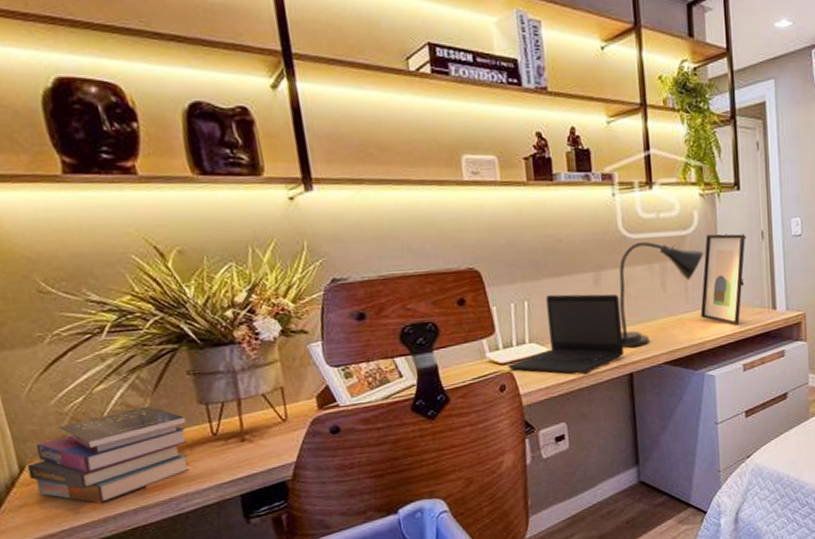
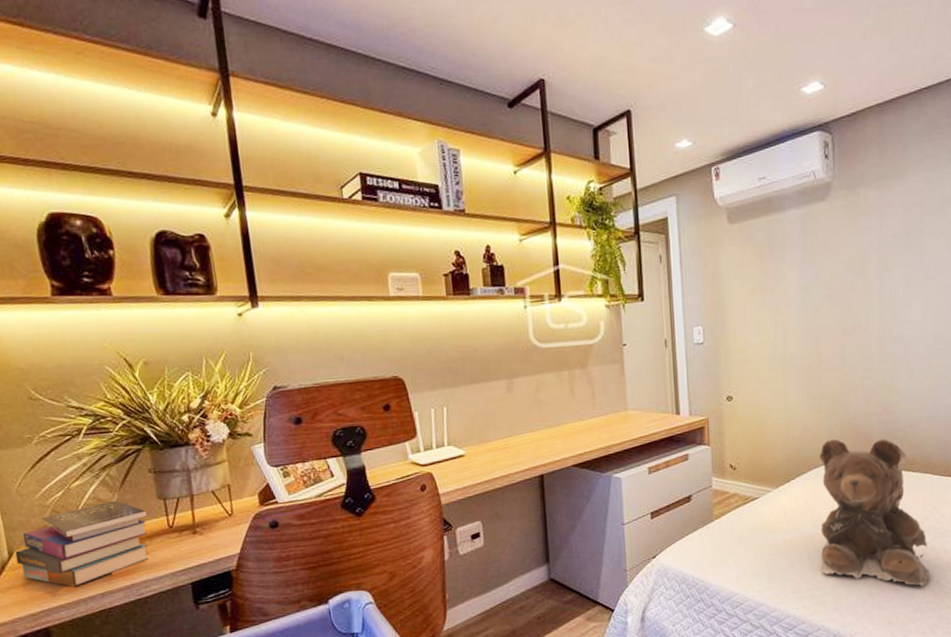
laptop: present [507,294,625,375] -> none [428,400,536,476]
desk lamp: present [619,241,704,348] -> none [530,350,610,451]
picture frame: present [700,233,746,326] -> none [607,341,650,430]

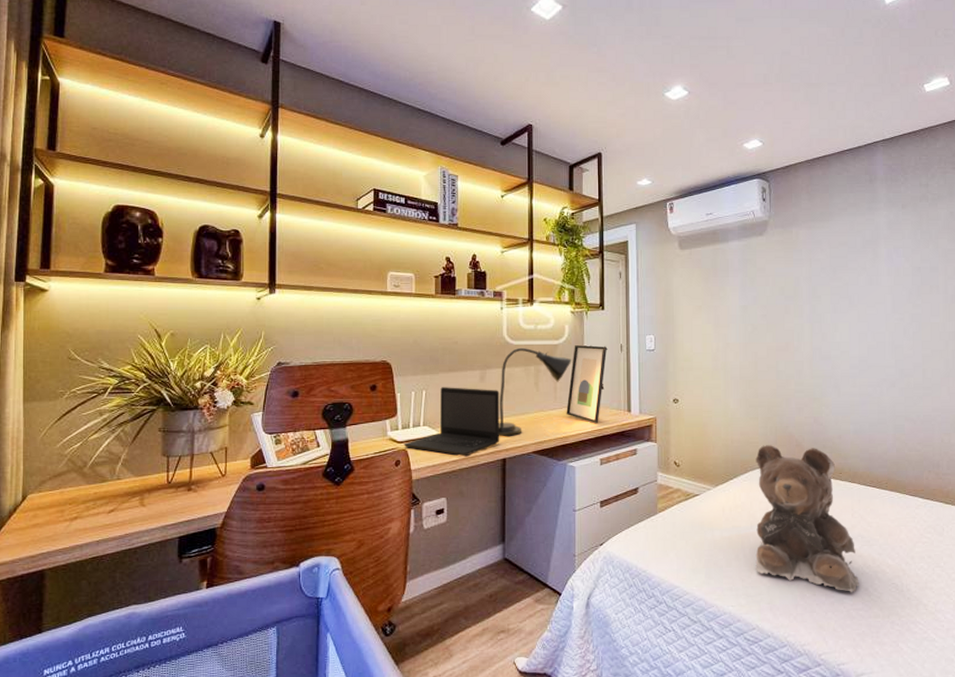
books: present [14,500,149,587] -> none [28,454,151,533]
laptop: none [428,400,536,476] -> present [403,387,500,457]
desk lamp: none [530,350,610,451] -> present [499,347,572,436]
picture frame: none [607,341,650,430] -> present [566,345,608,424]

